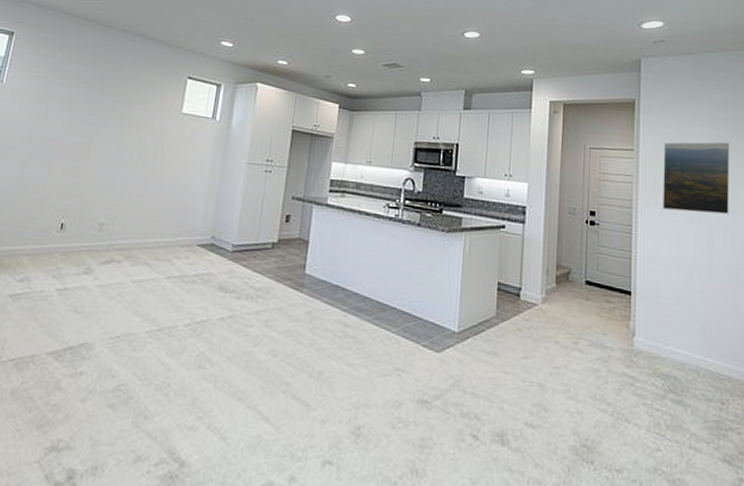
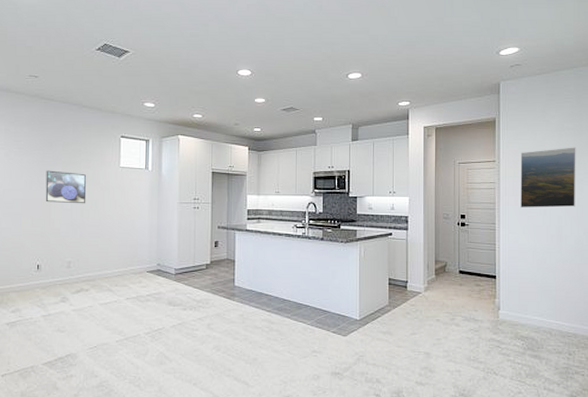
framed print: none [84,108,139,154] -> present [45,170,87,204]

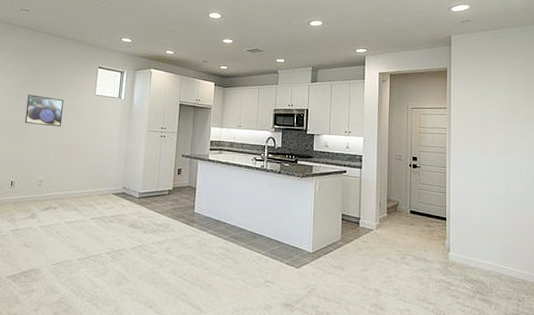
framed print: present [520,147,576,208] -> none [470,99,524,156]

